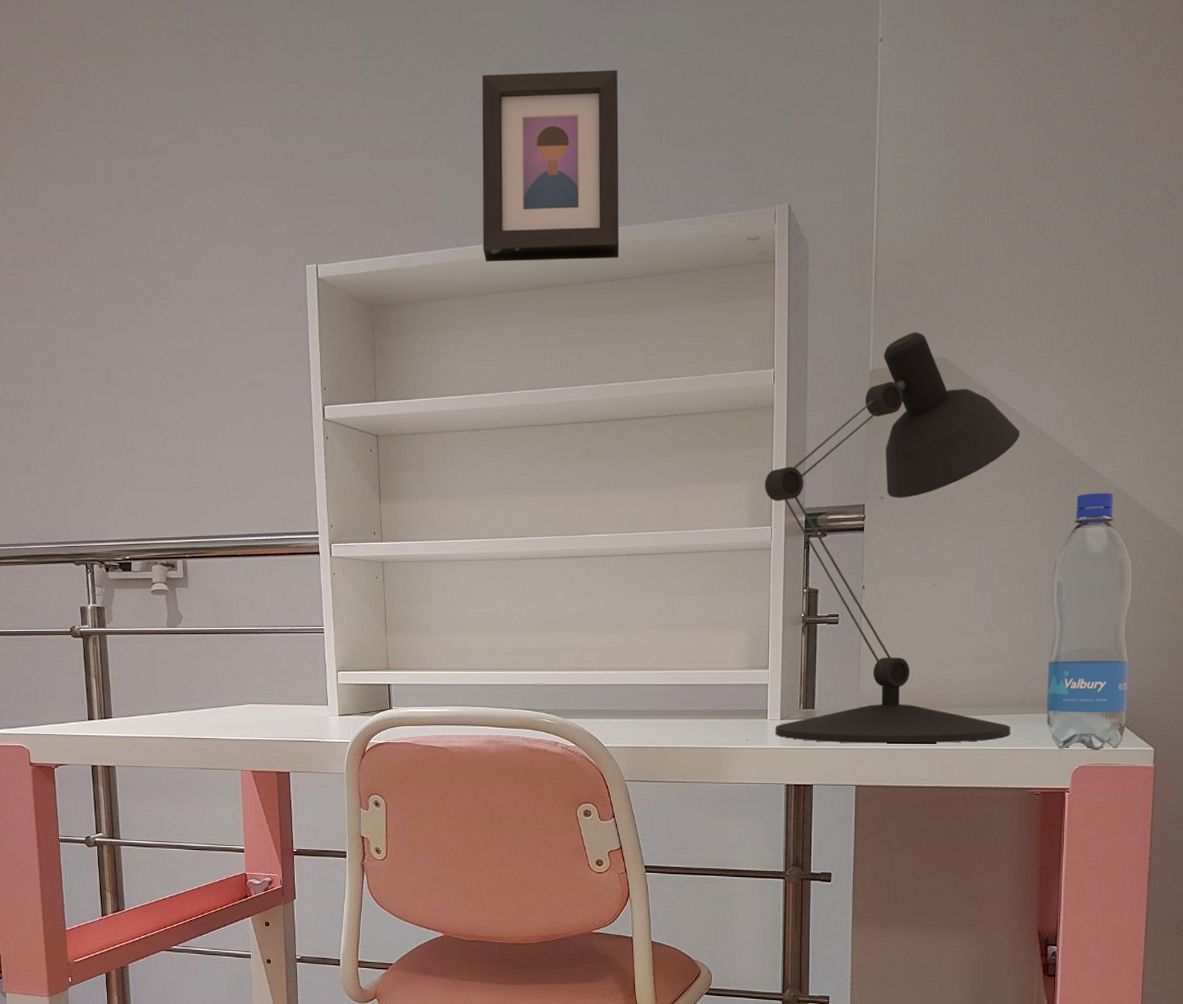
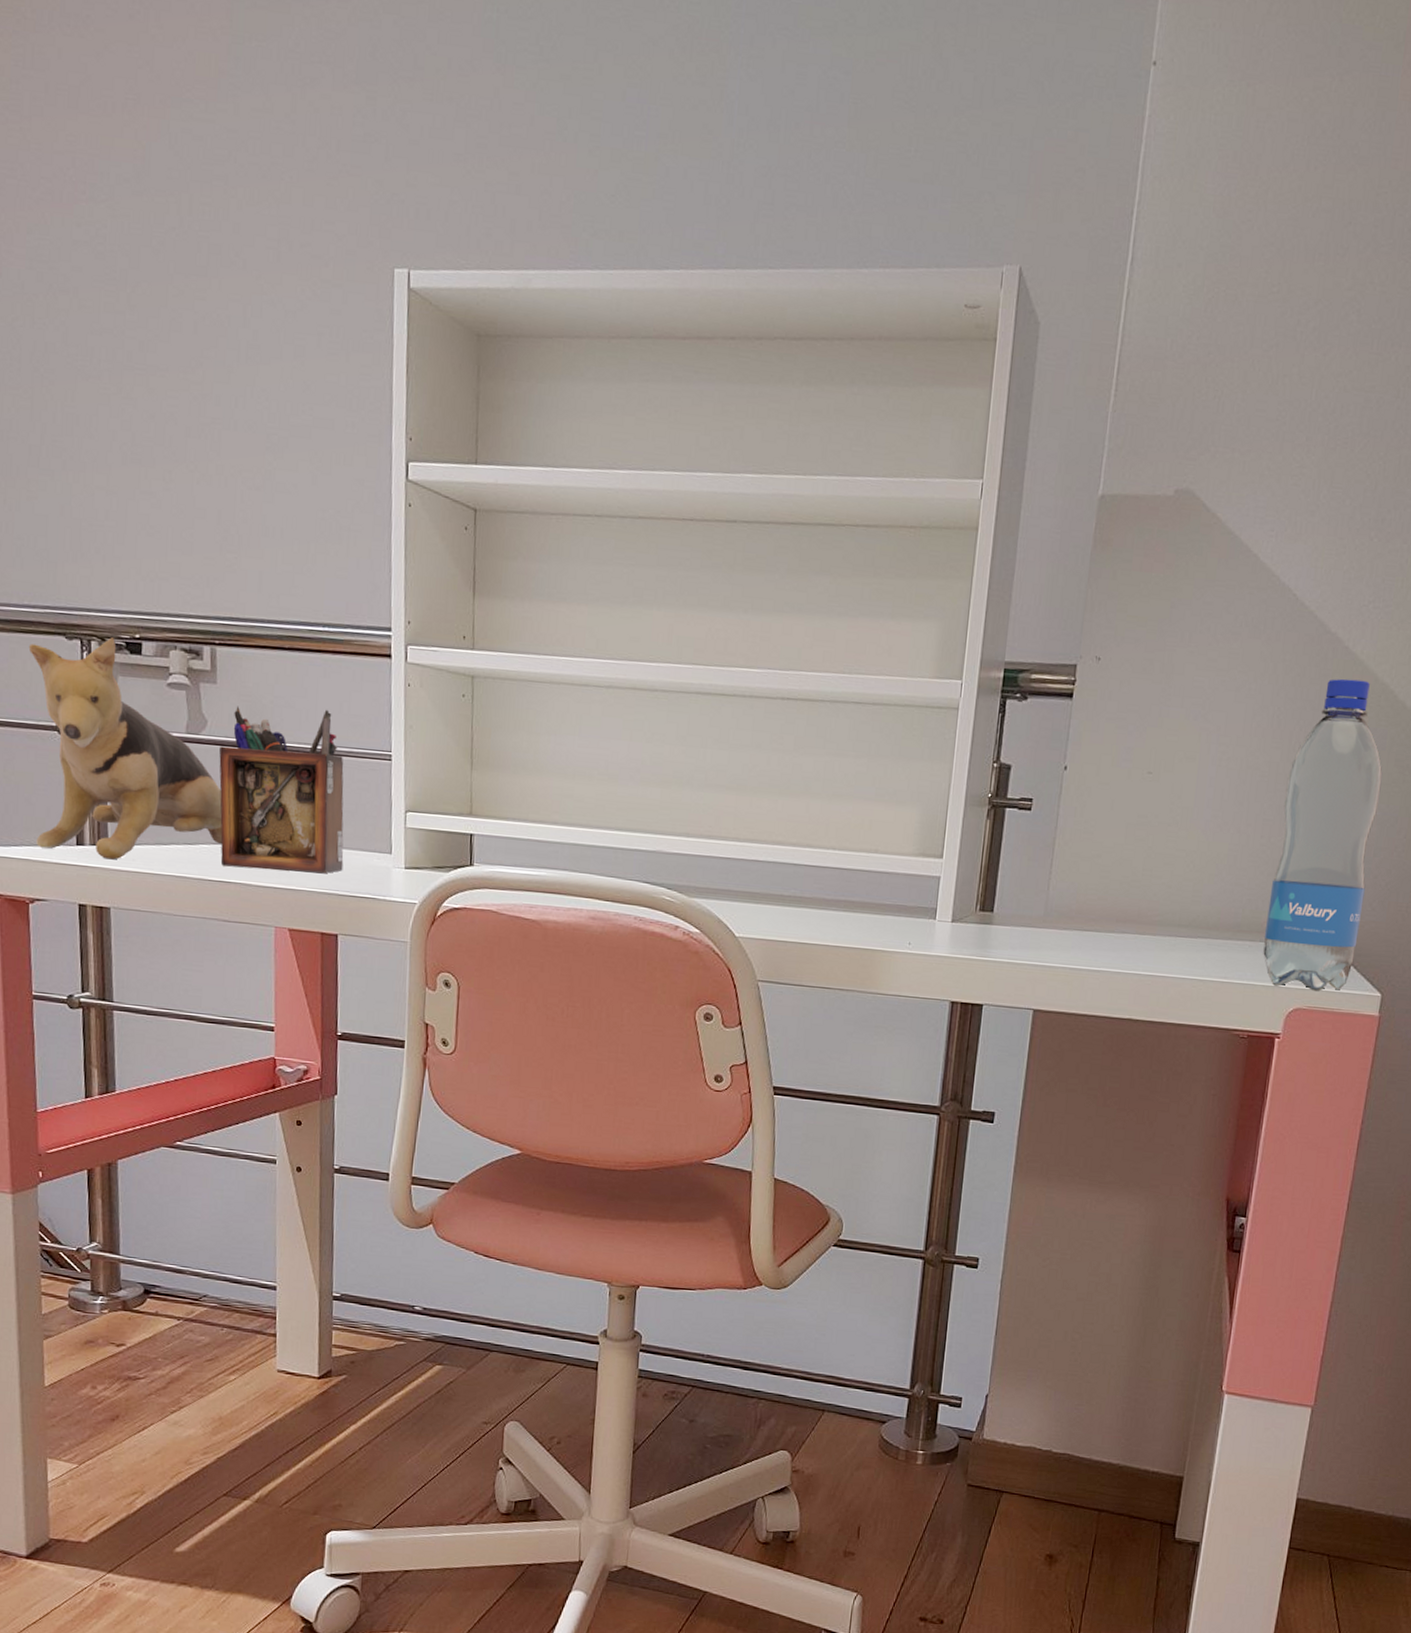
plush toy: none [48,560,198,729] -> present [28,637,223,860]
desk organizer: none [193,598,291,726] -> present [219,706,344,873]
picture frame: present [482,70,619,262] -> none [628,37,820,310]
desk lamp: present [764,332,1020,744] -> none [943,452,1270,968]

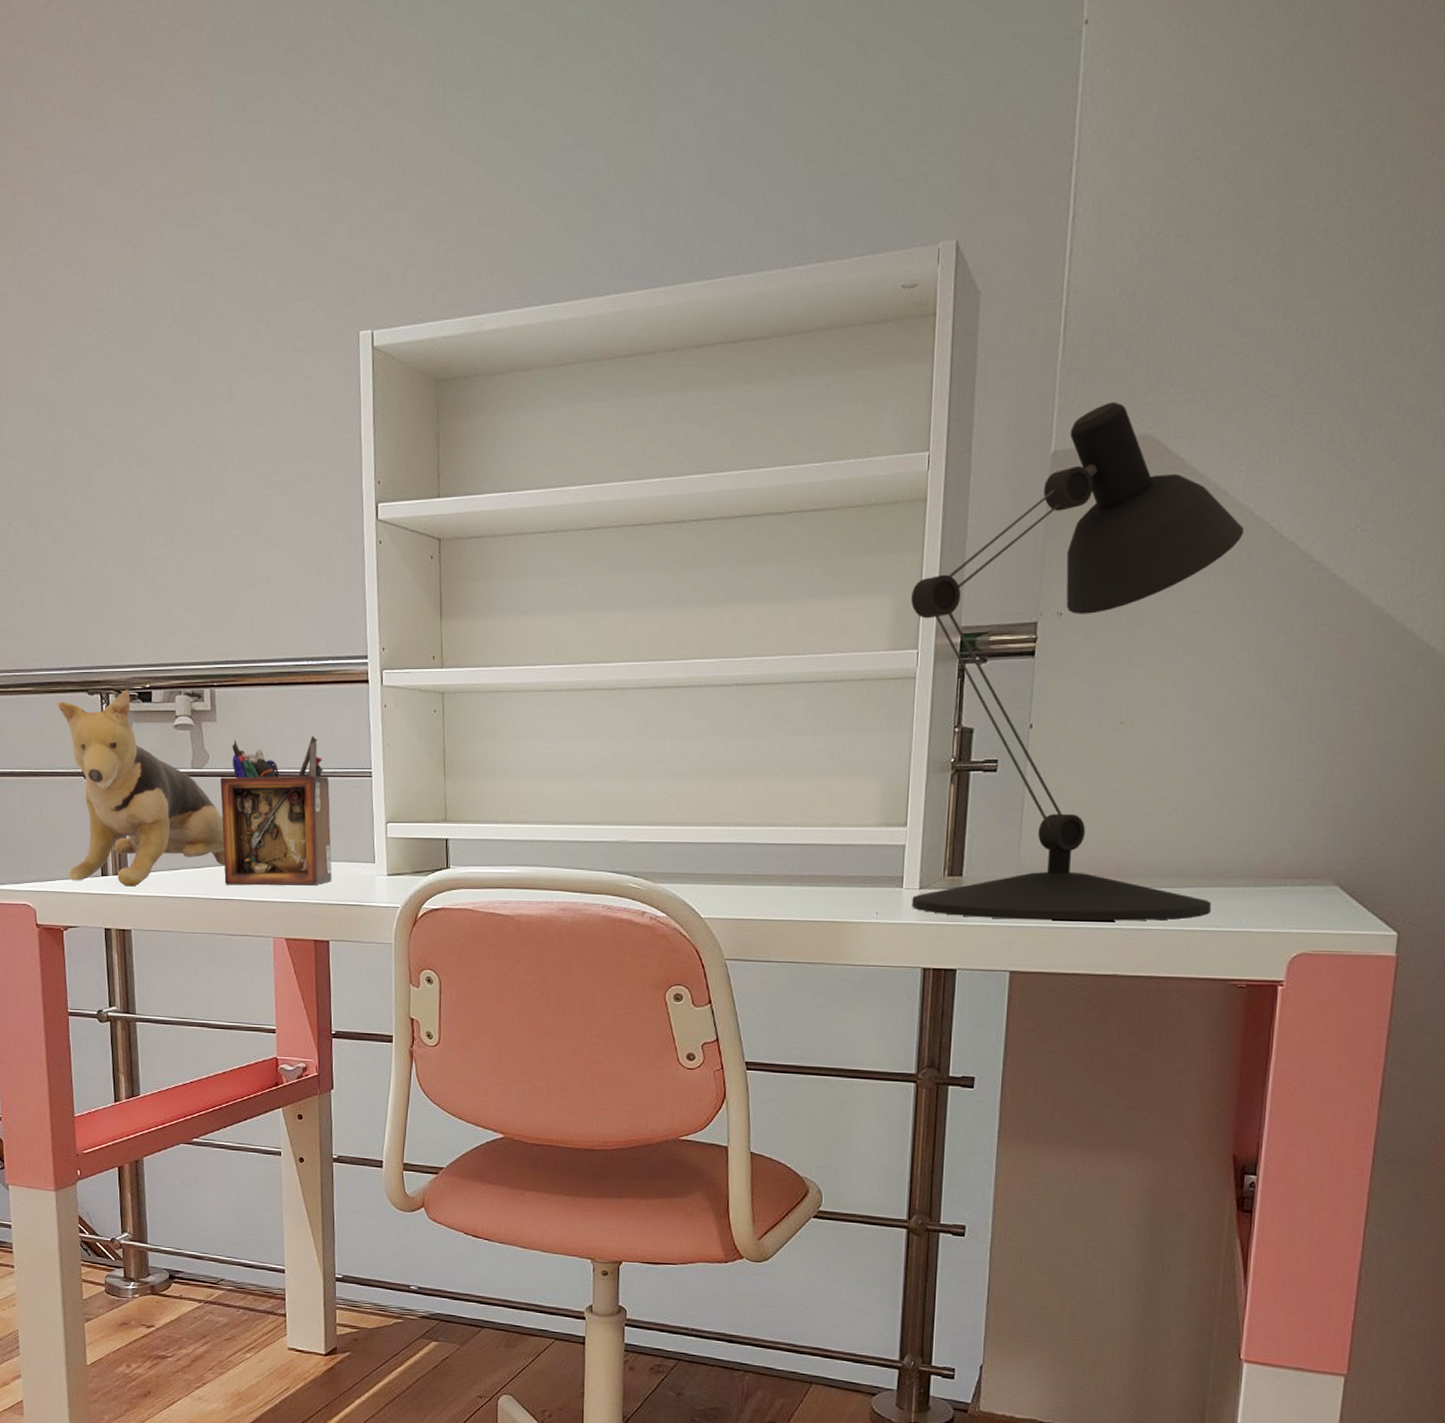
desk lamp: none [943,452,1270,968] -> present [910,402,1243,922]
bottle: present [1262,679,1382,991] -> none [1257,607,1383,934]

